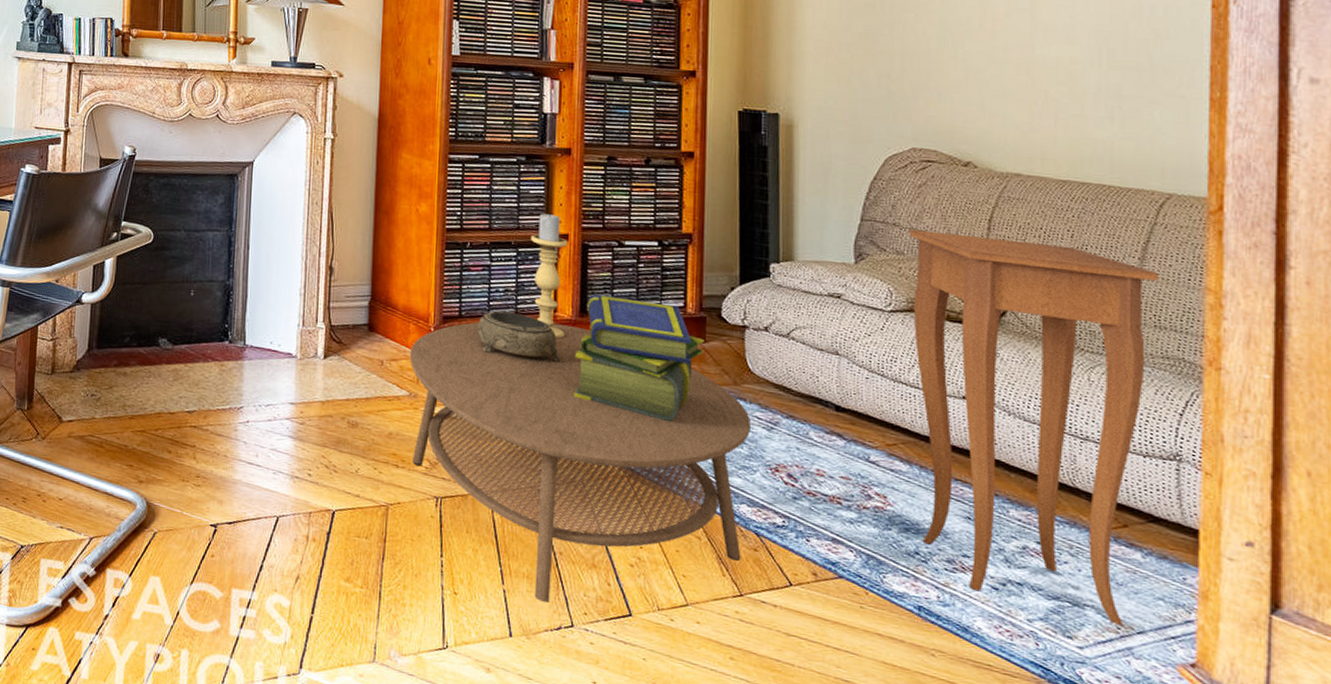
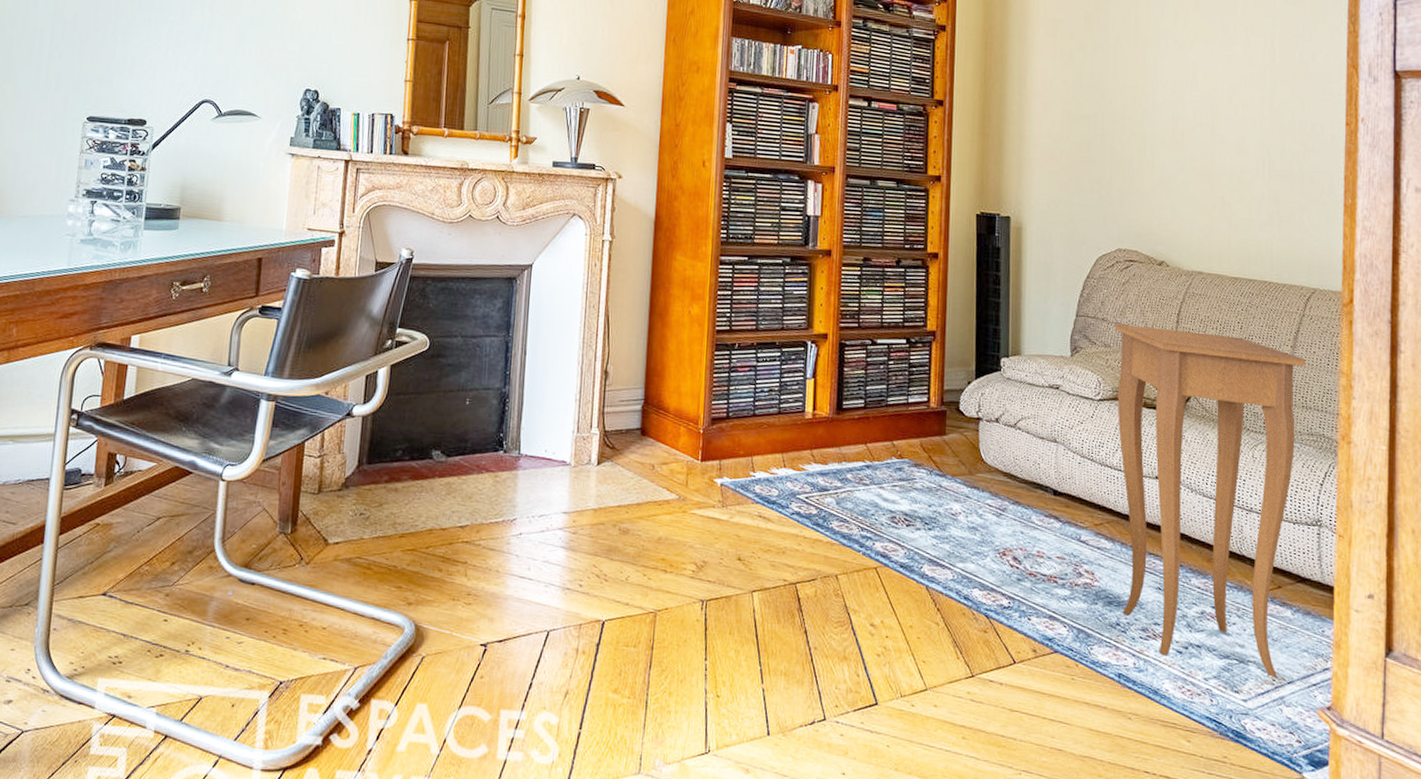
coffee table: present [409,321,752,602] -> none [679,421,984,698]
decorative bowl: present [478,311,560,362] -> none [744,411,818,459]
candle holder: present [531,213,567,339] -> none [794,313,826,437]
stack of books: present [573,293,704,421] -> none [829,391,944,512]

